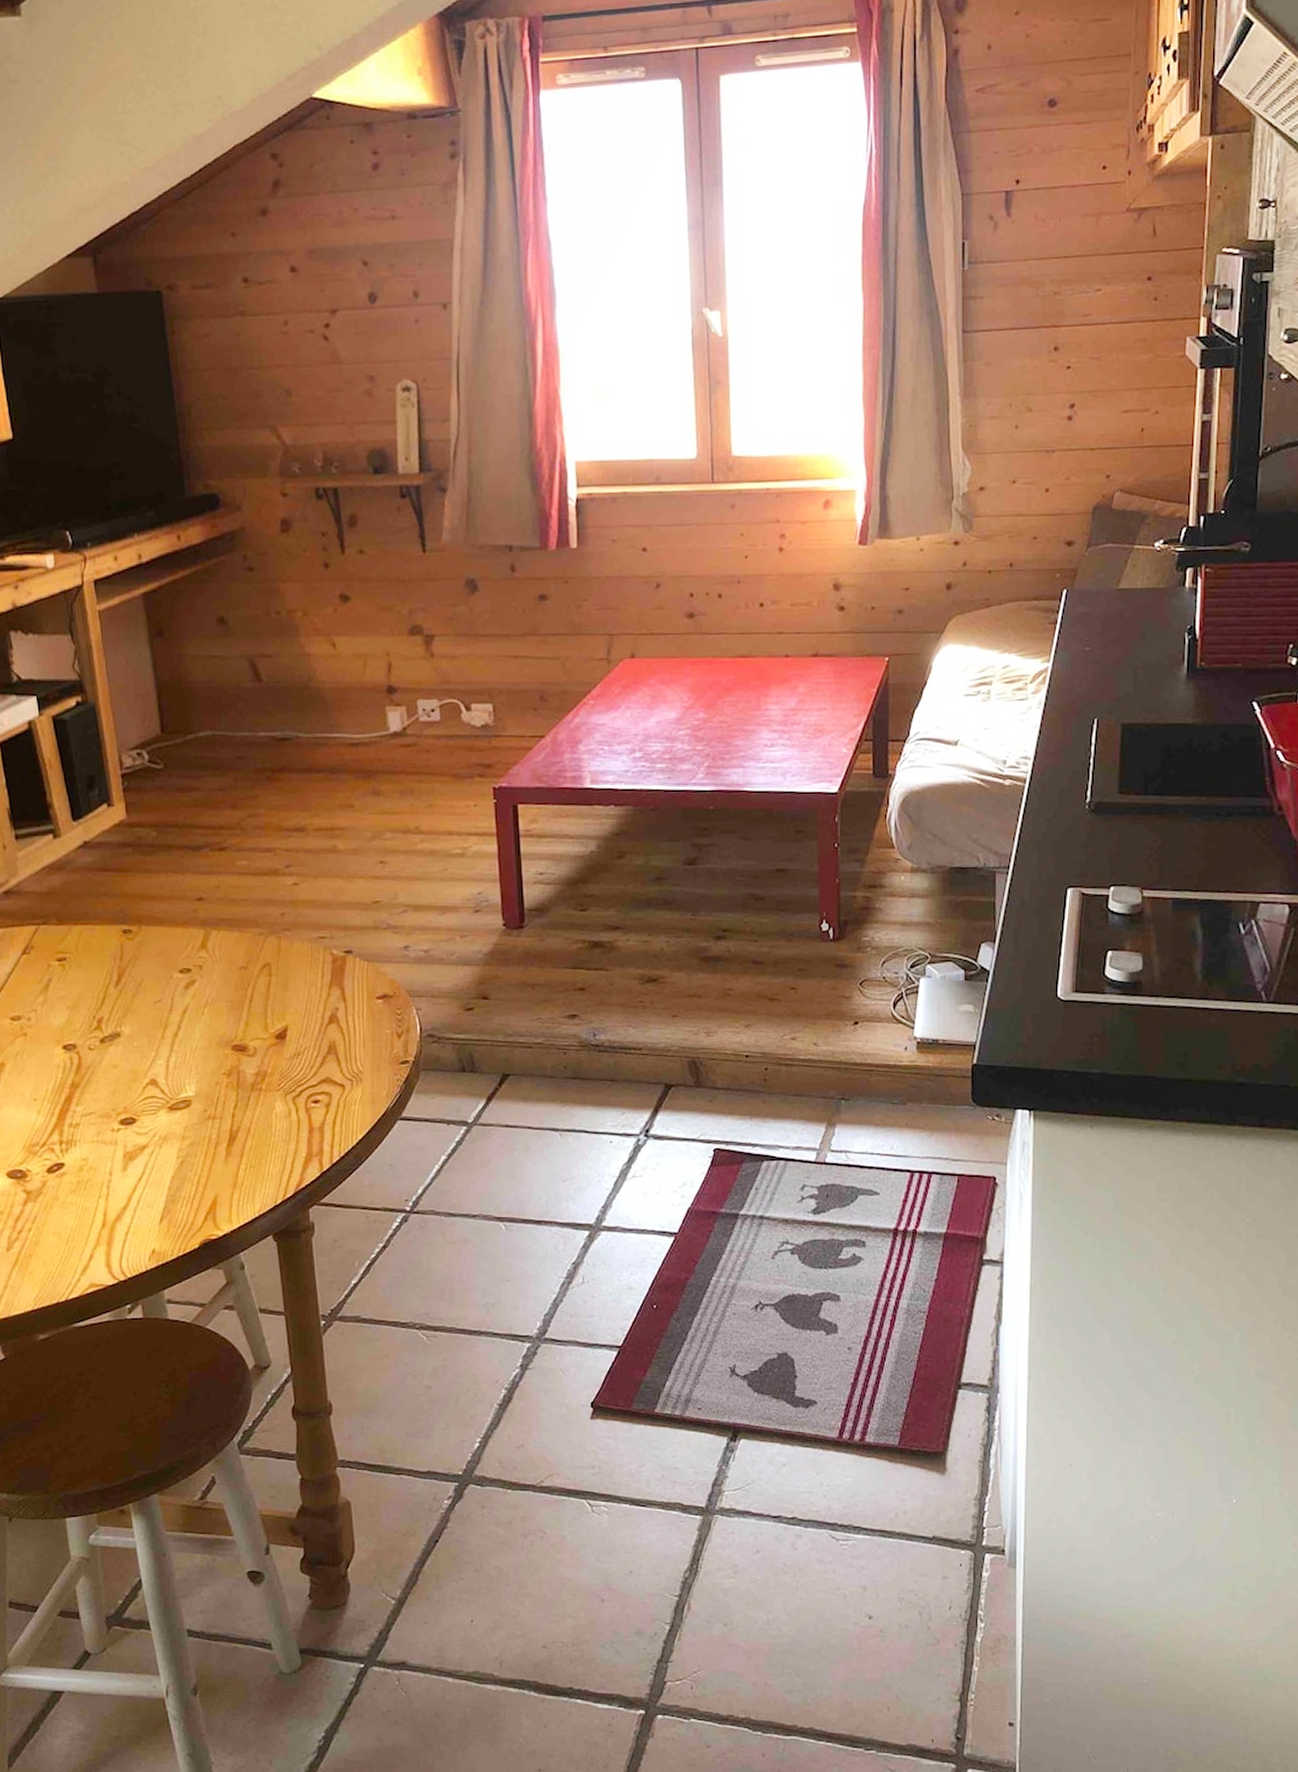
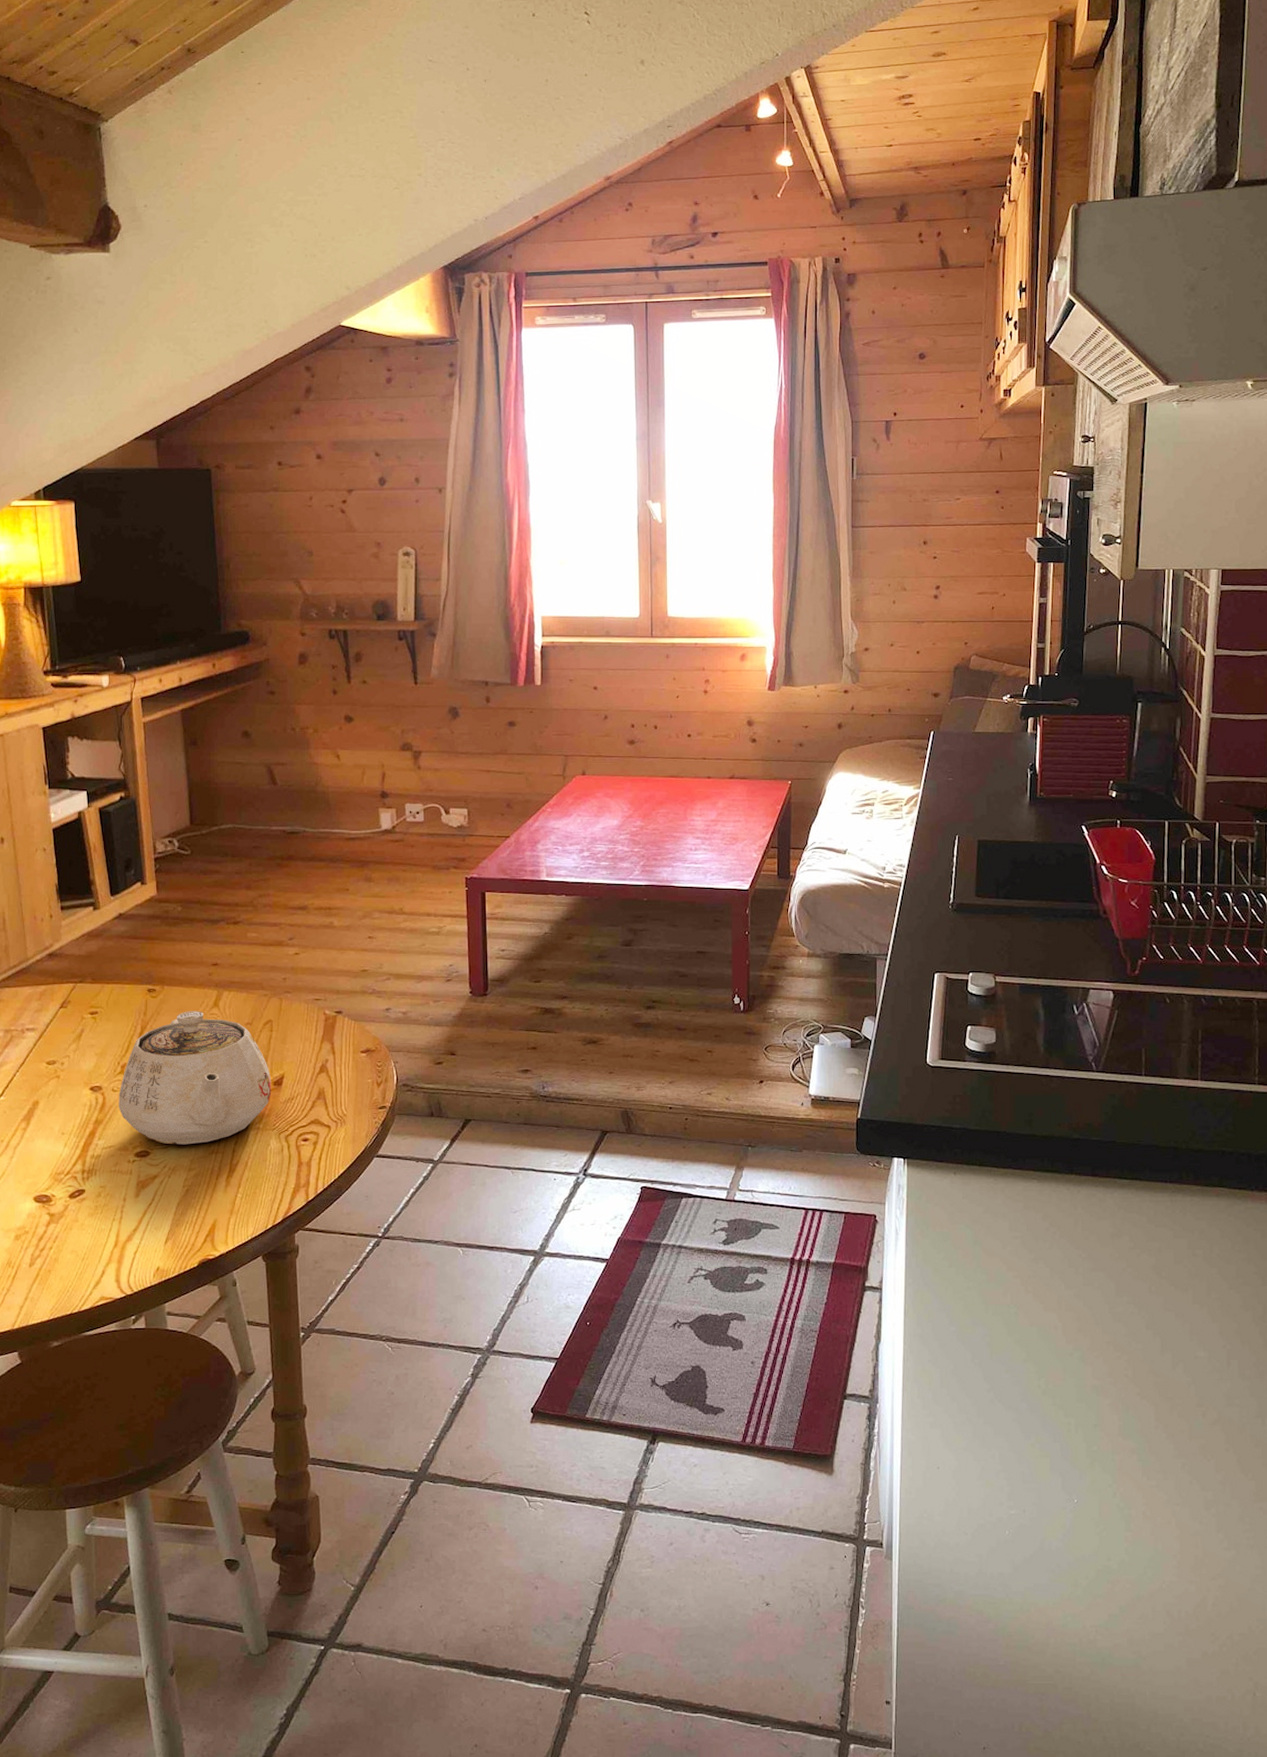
teapot: none [96,954,274,1110] -> present [118,1011,272,1145]

